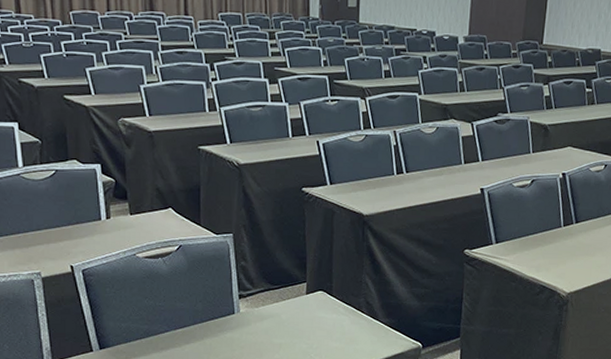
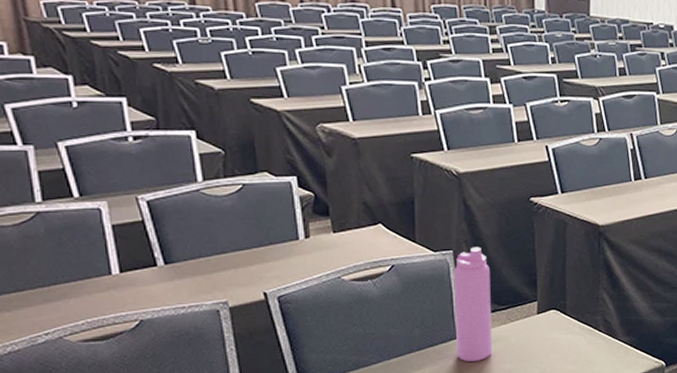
water bottle: none [232,231,266,336] -> present [454,246,493,362]

